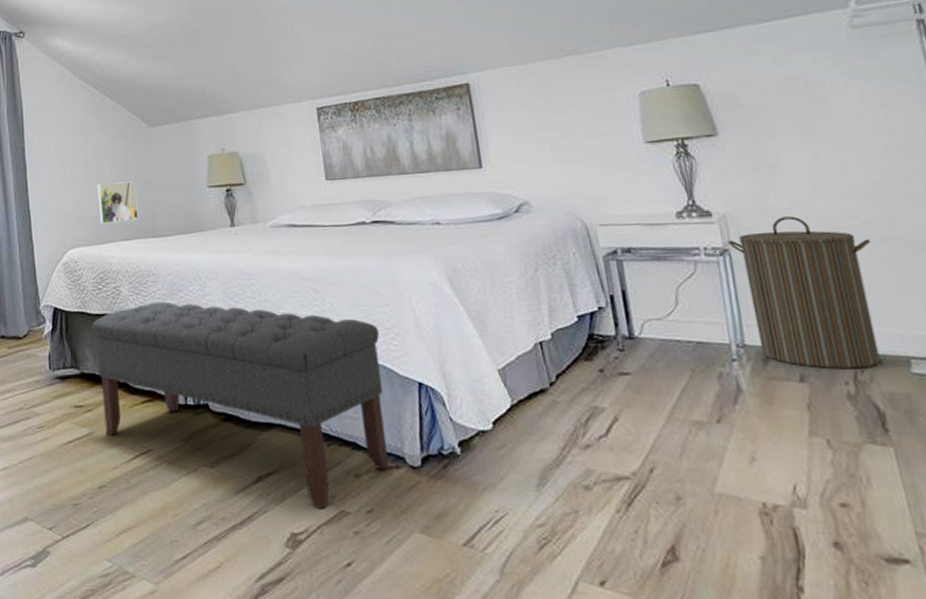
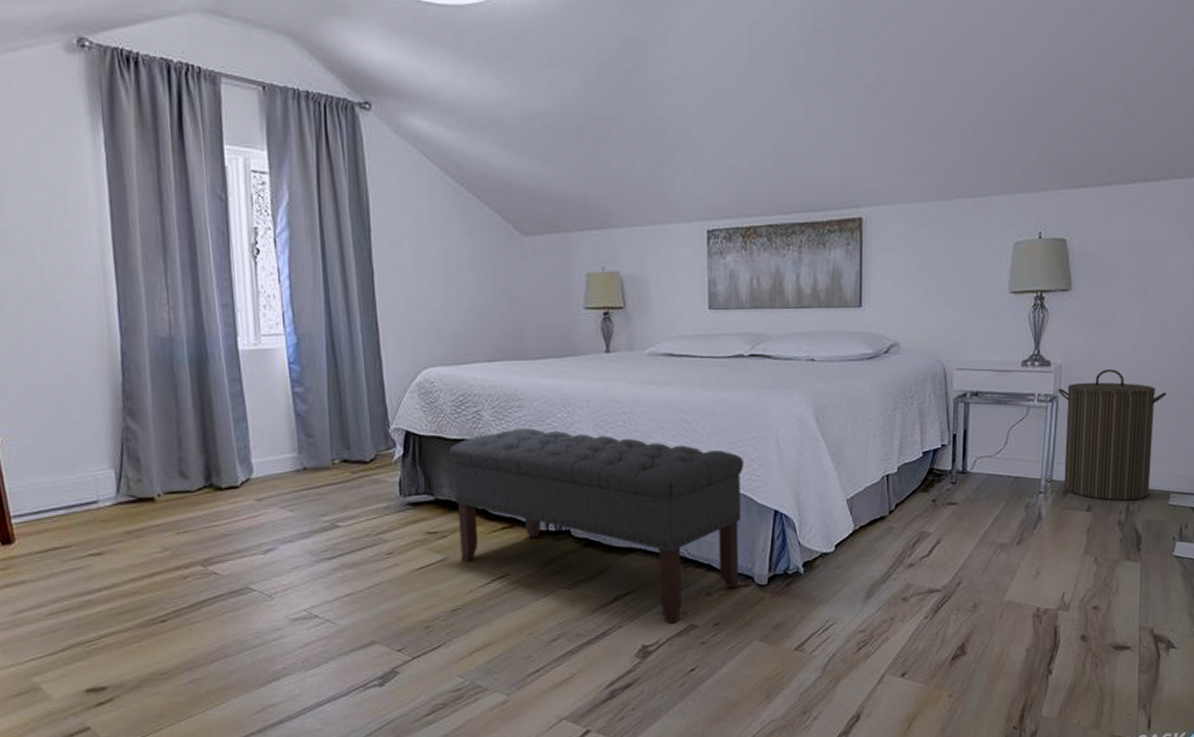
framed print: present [97,181,139,224] -> none [458,296,505,342]

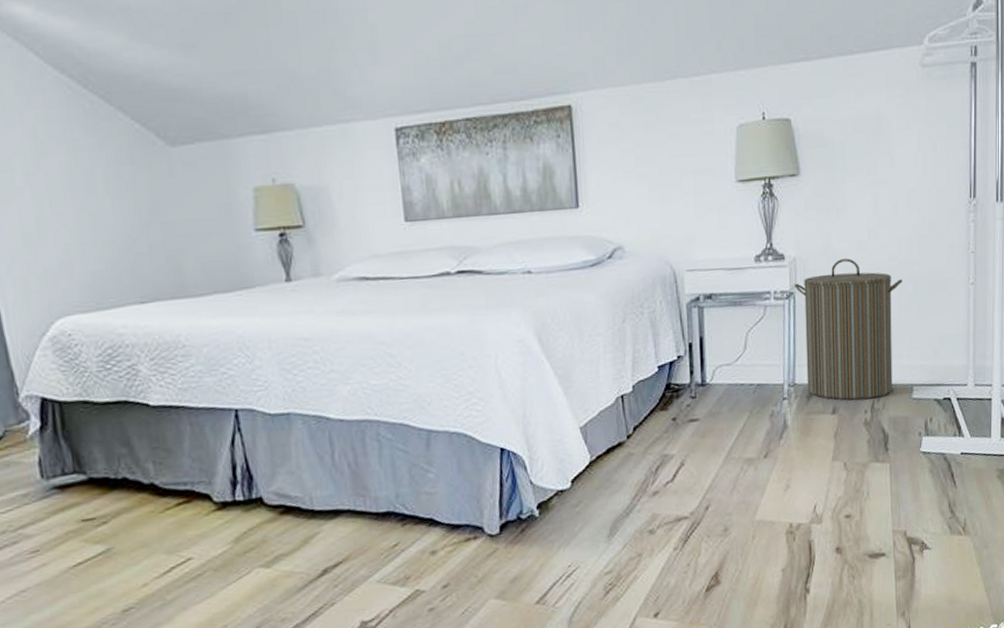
bench: present [449,428,745,625] -> none [100,380,468,593]

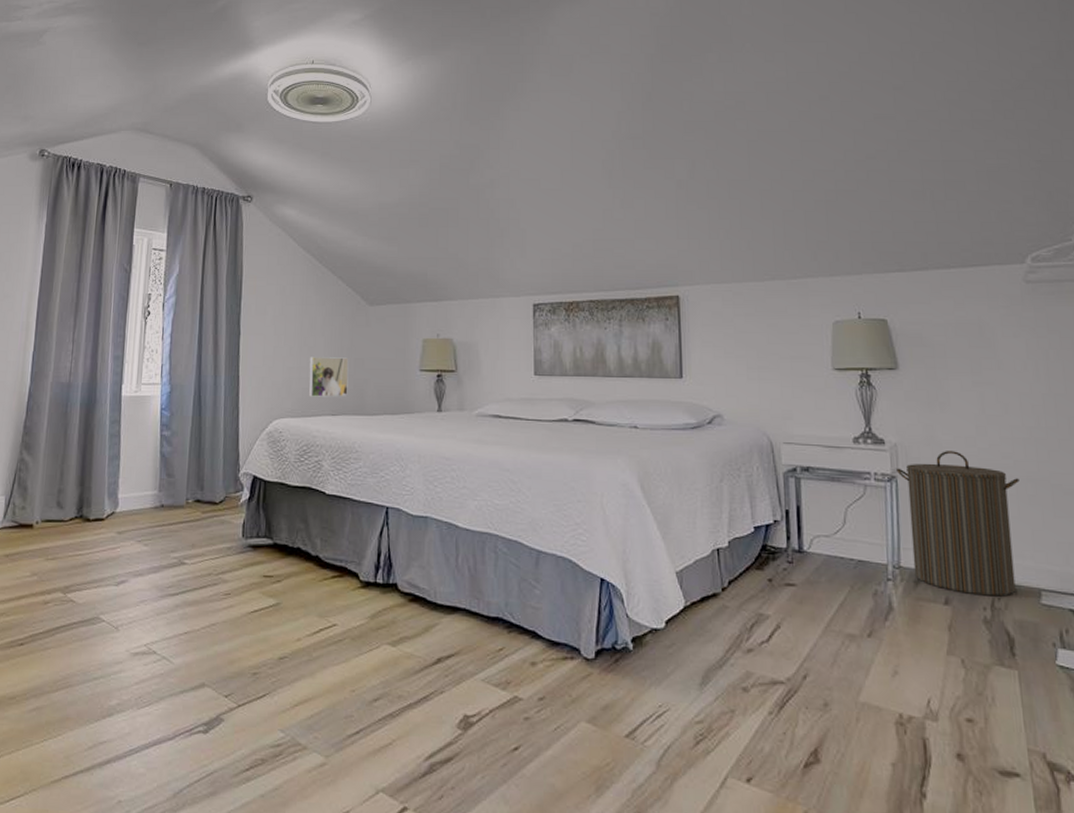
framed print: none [93,222,159,282] -> present [308,357,349,397]

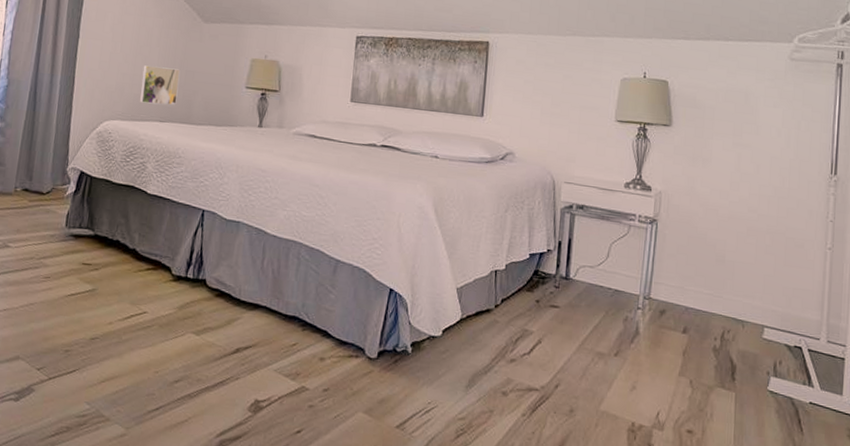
laundry hamper: present [897,451,1020,597] -> none [658,201,760,330]

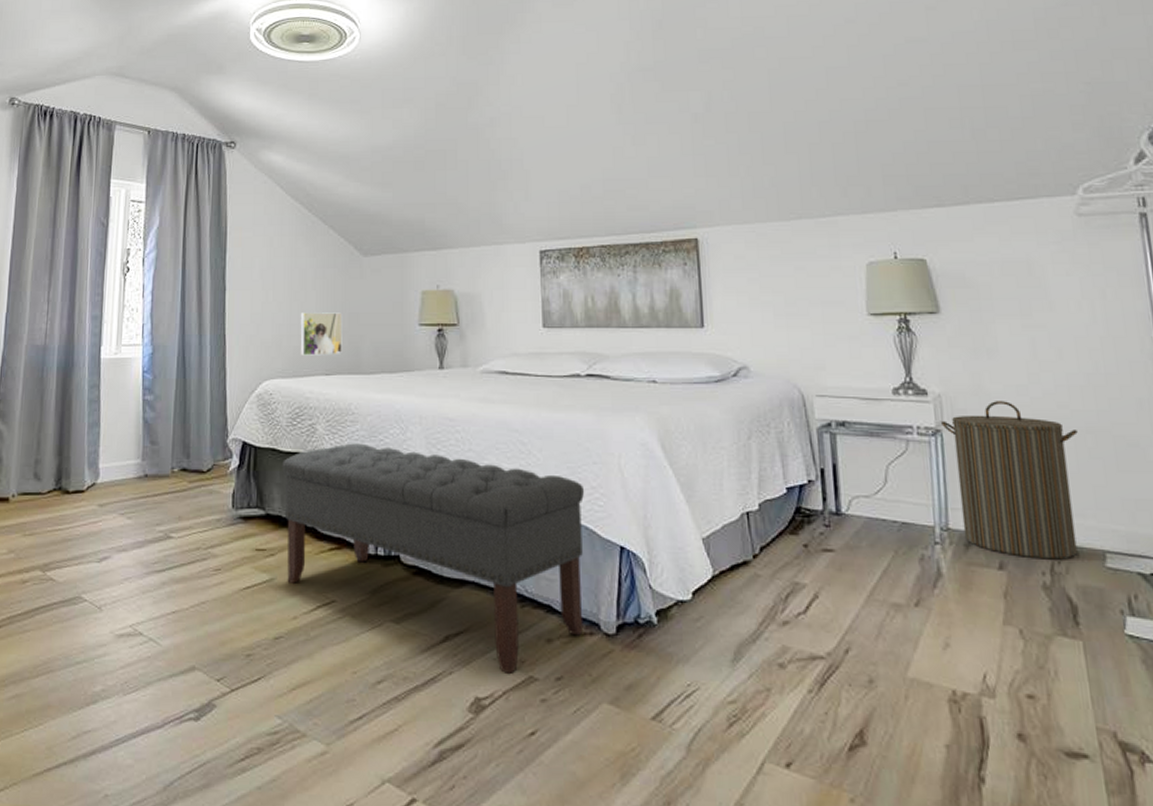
bench: none [107,182,367,384] -> present [282,443,585,675]
laundry hamper: none [658,201,760,330] -> present [941,401,1078,560]

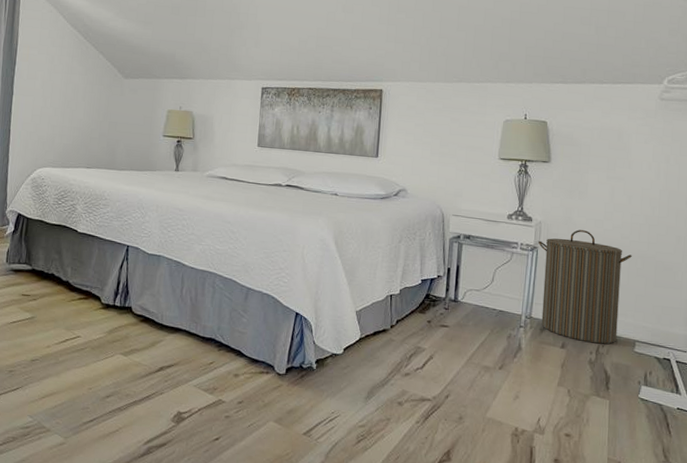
bench: present [282,443,585,675] -> none [44,221,275,398]
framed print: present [300,312,343,356] -> none [68,118,104,153]

